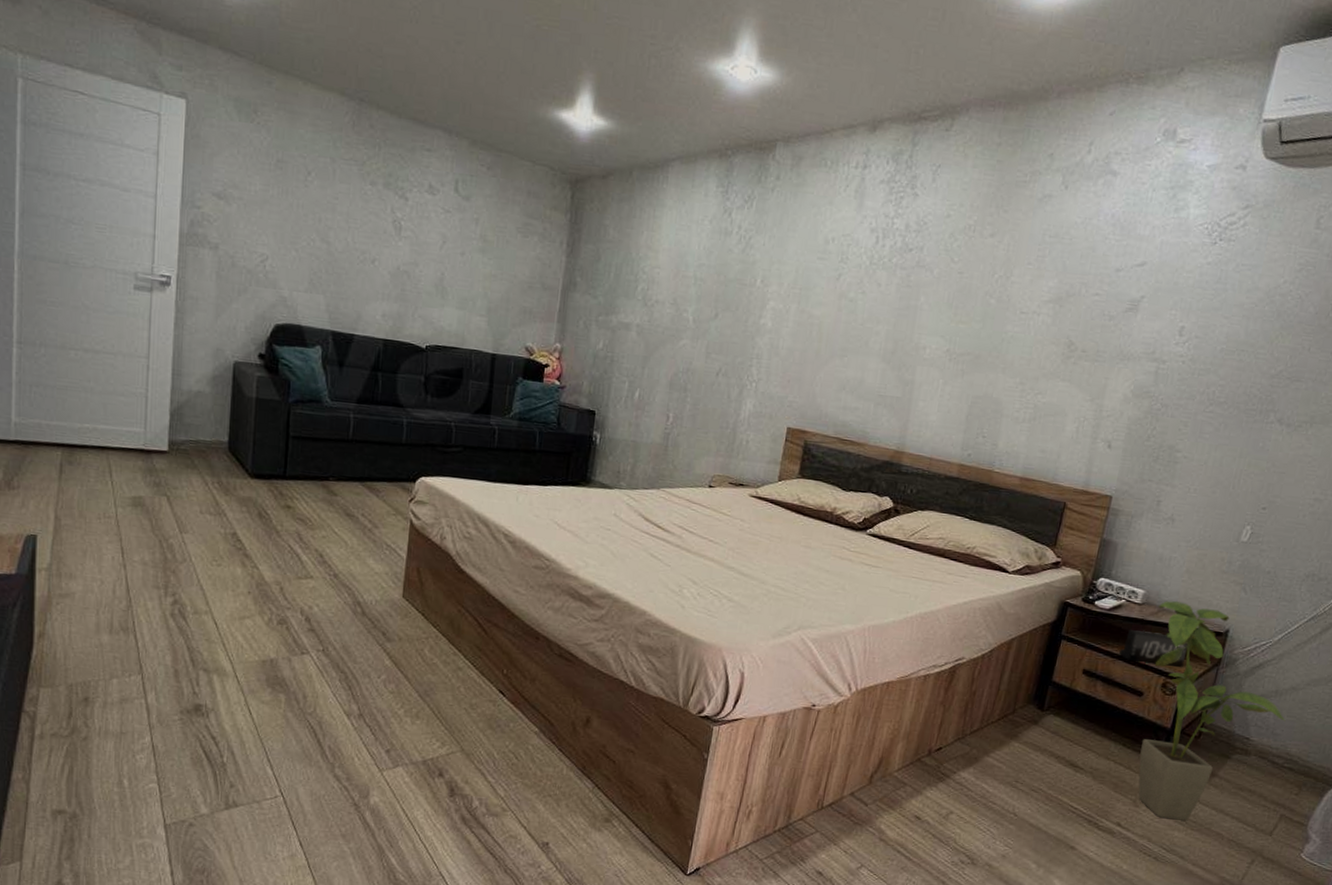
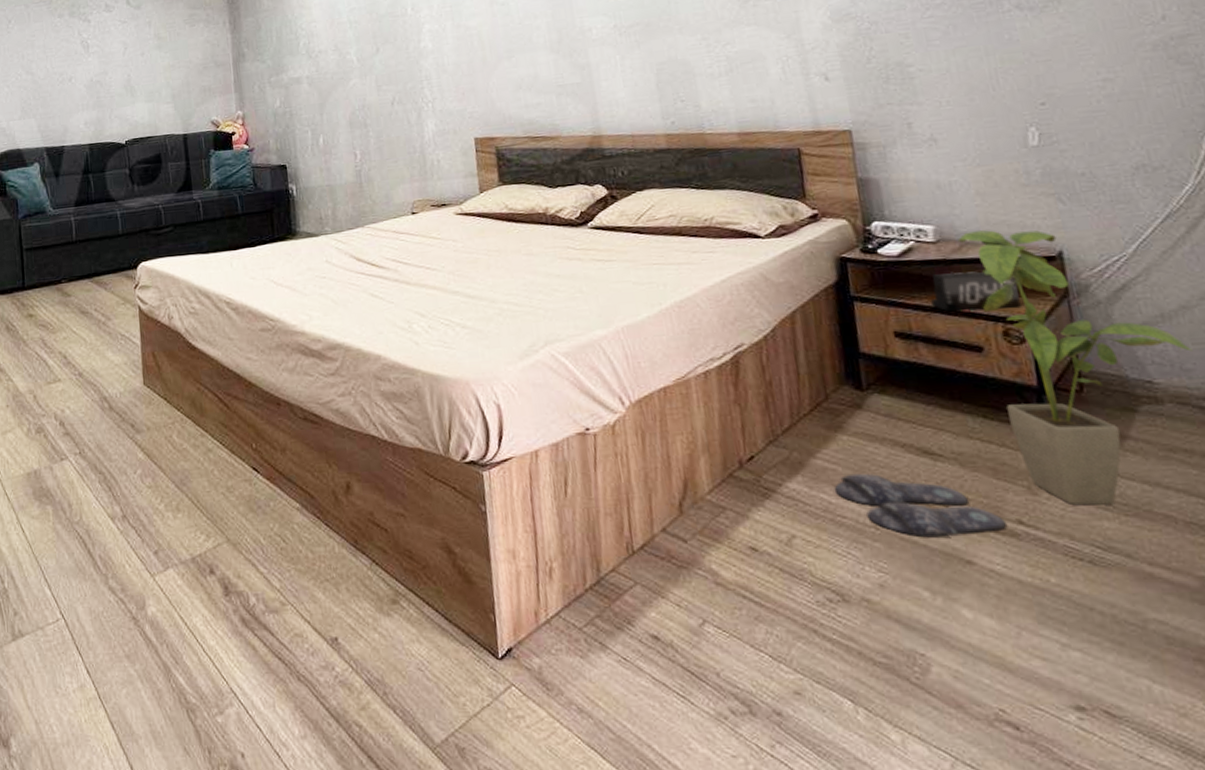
slippers: none [994,772,1109,828] -> present [834,473,1006,538]

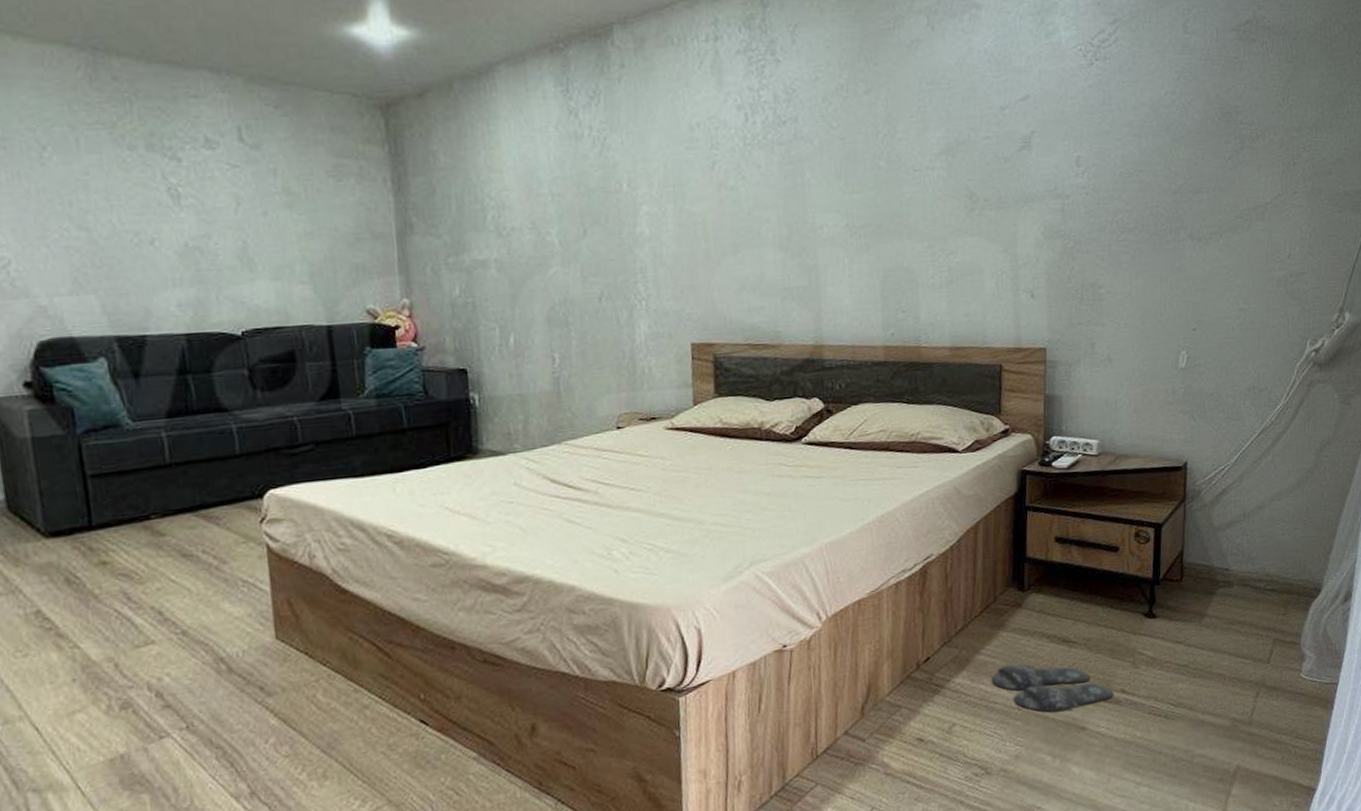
alarm clock: present [930,271,1021,311] -> none [1086,481,1152,517]
house plant: present [957,230,1193,506] -> none [1114,444,1259,673]

